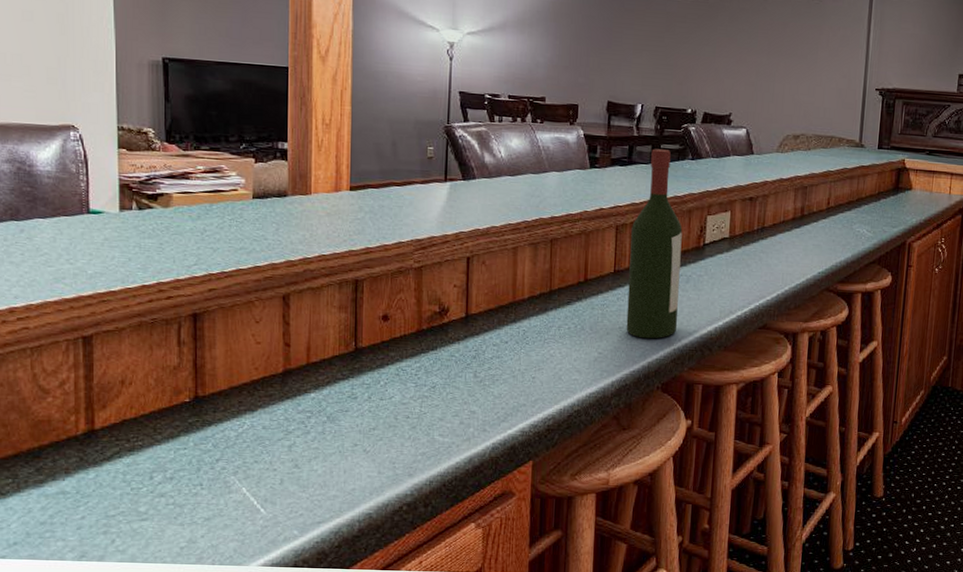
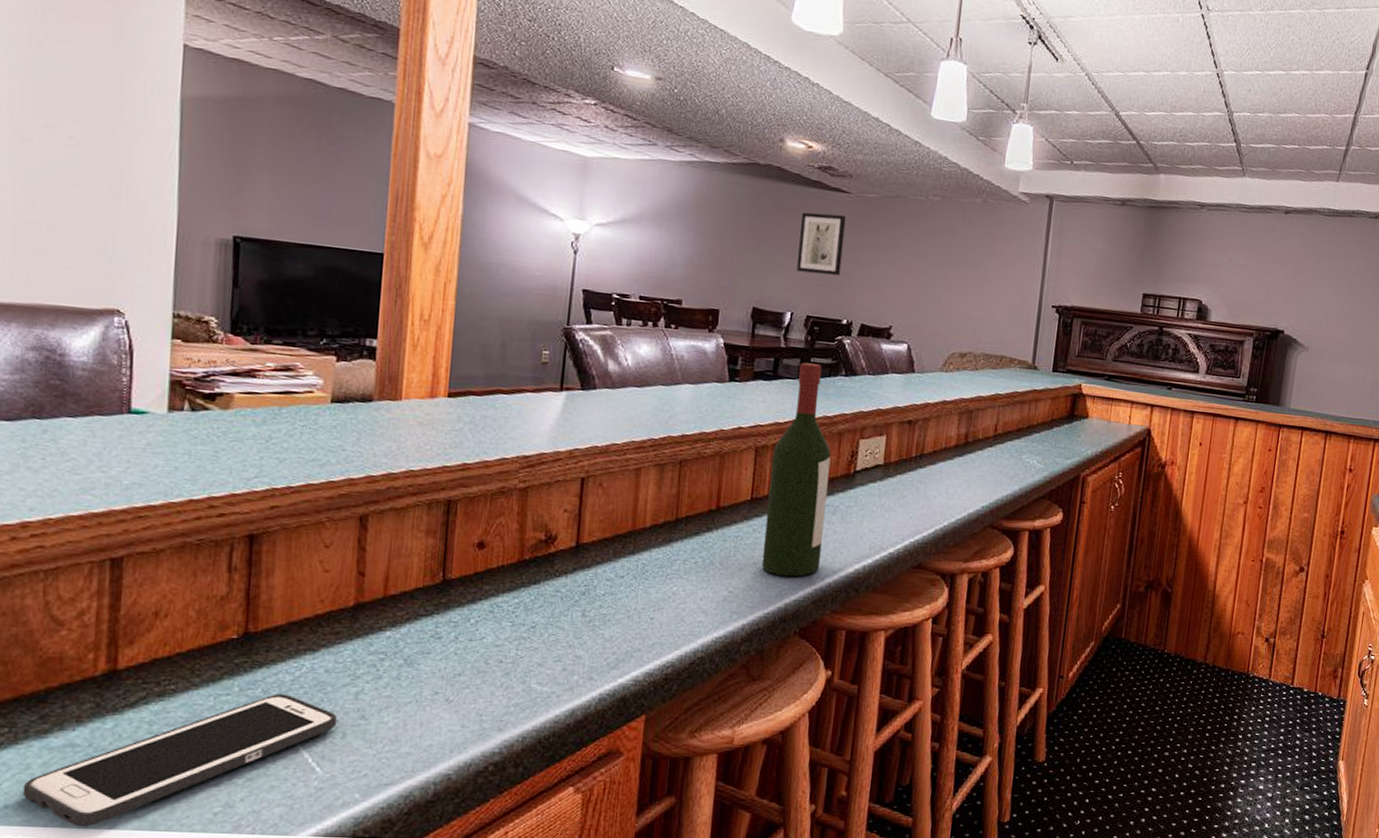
cell phone: none [27,447,276,560] -> present [22,693,338,827]
wall art: none [645,13,687,70] -> present [797,212,847,276]

